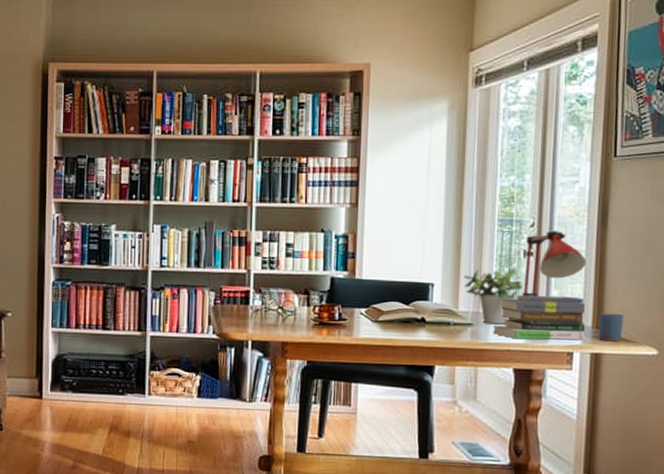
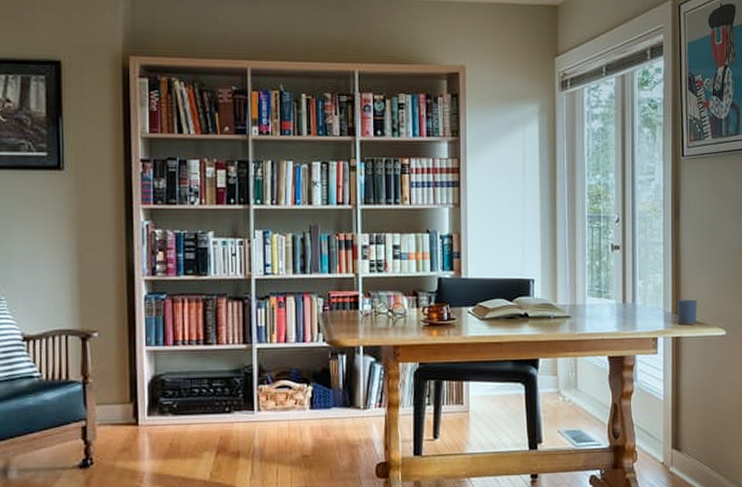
potted plant: present [464,268,523,325] -> none [560,262,612,316]
books: present [493,294,586,341] -> none [589,285,667,329]
desk lamp: present [509,230,587,320] -> none [602,225,665,311]

